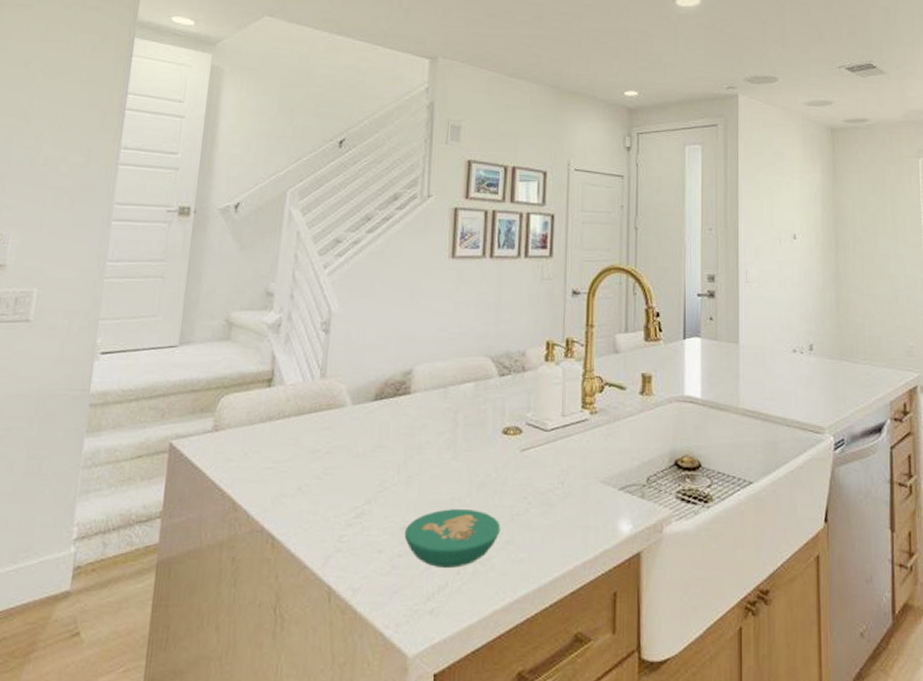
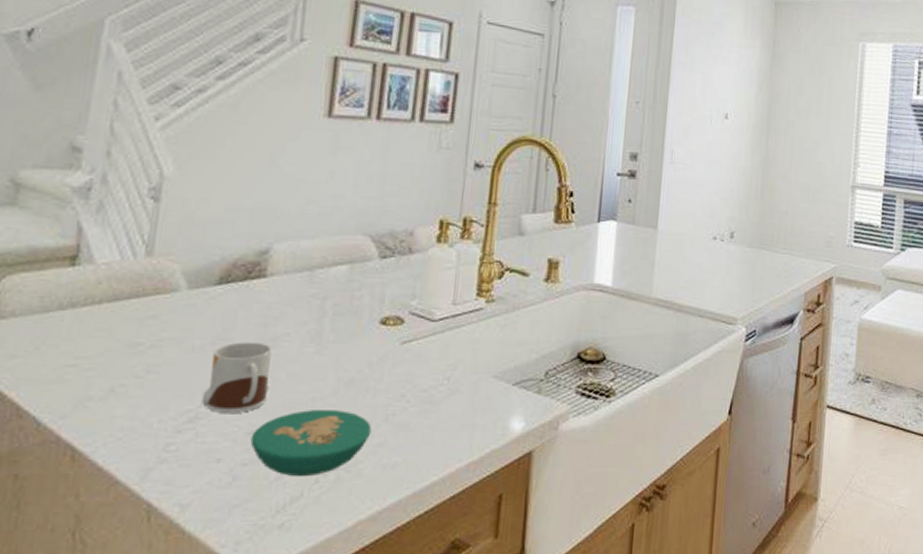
mug: none [365,449,417,510] -> present [201,342,272,413]

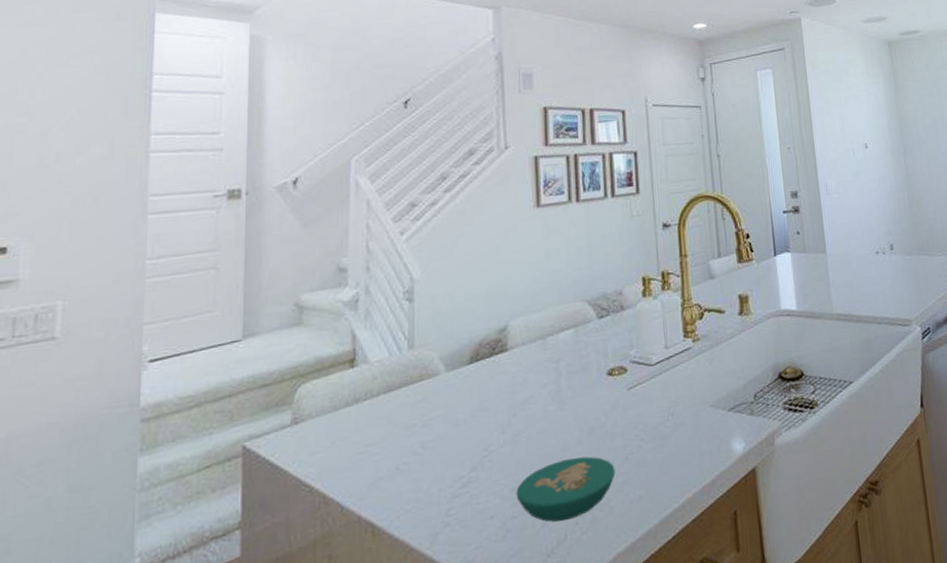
mug: present [201,342,272,413] -> none [470,407,524,475]

